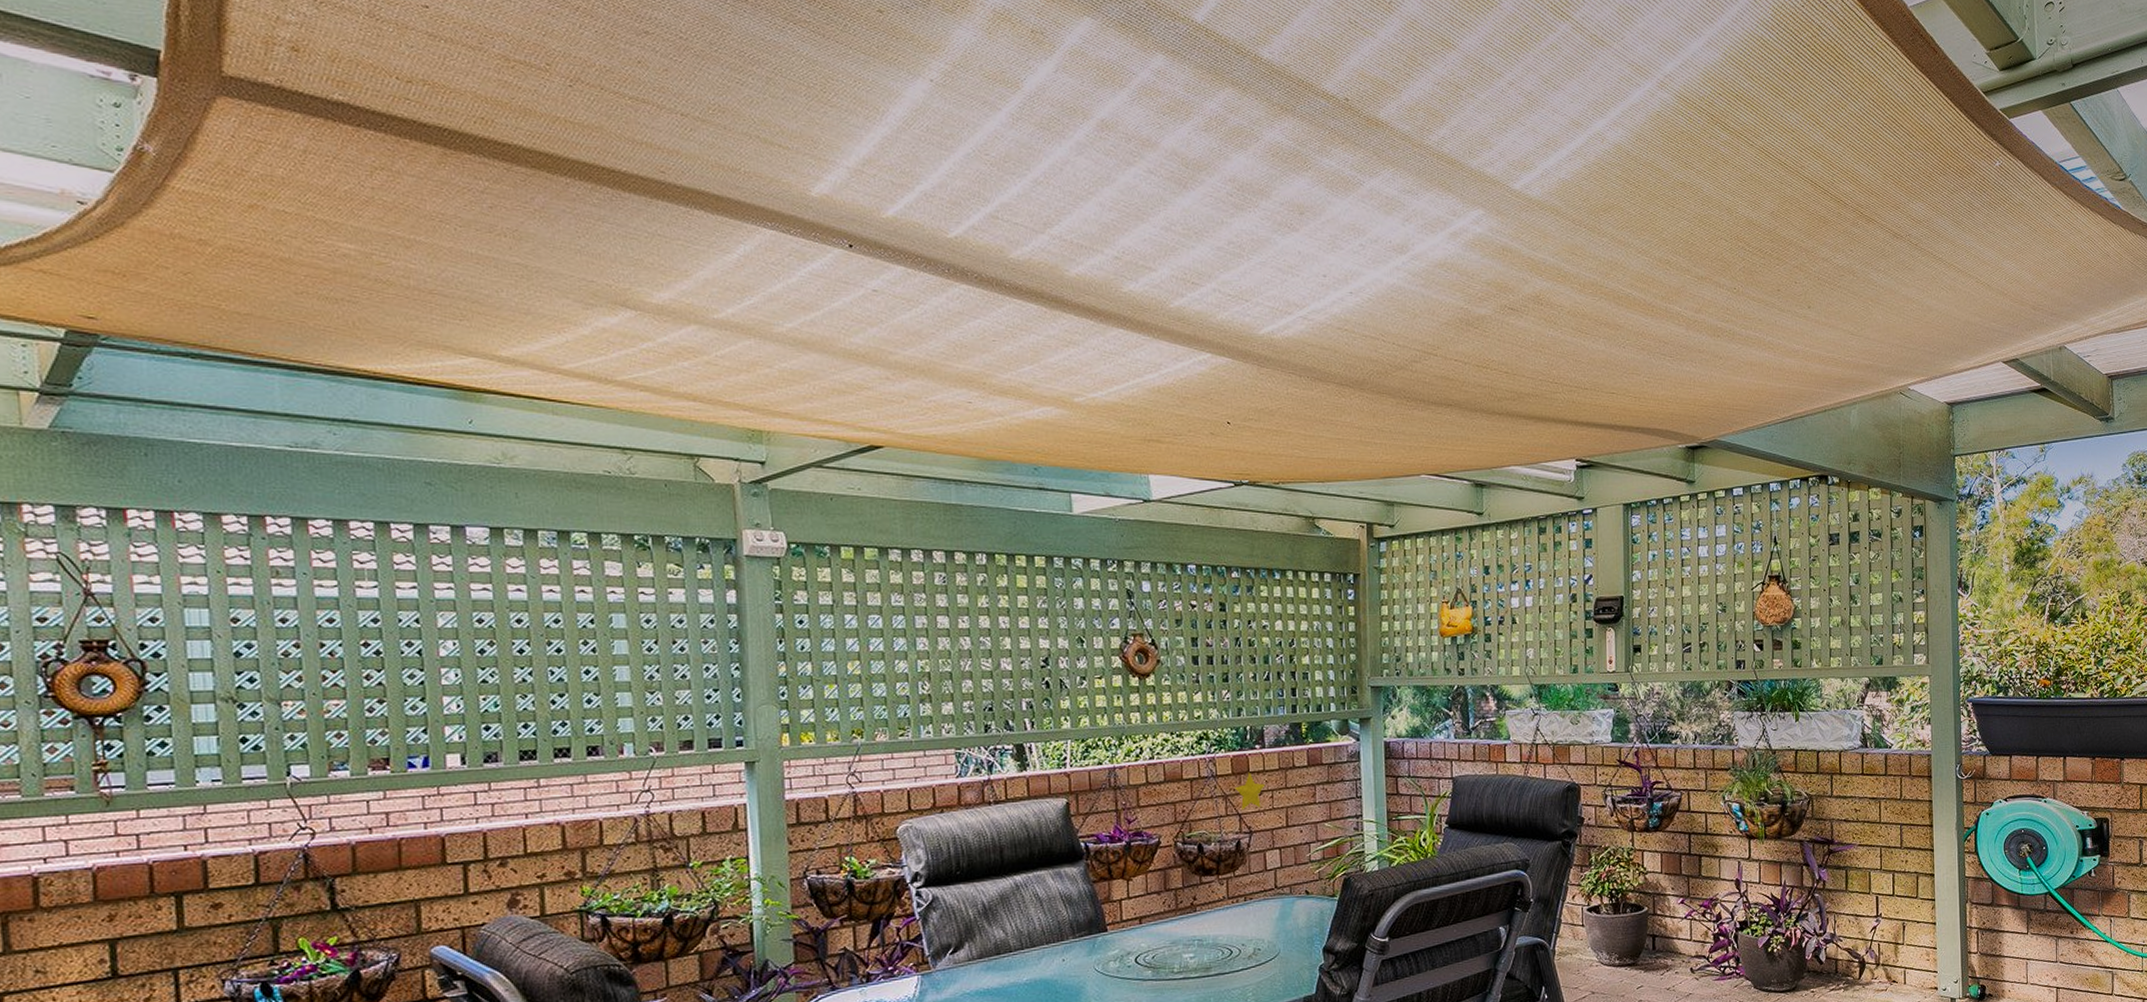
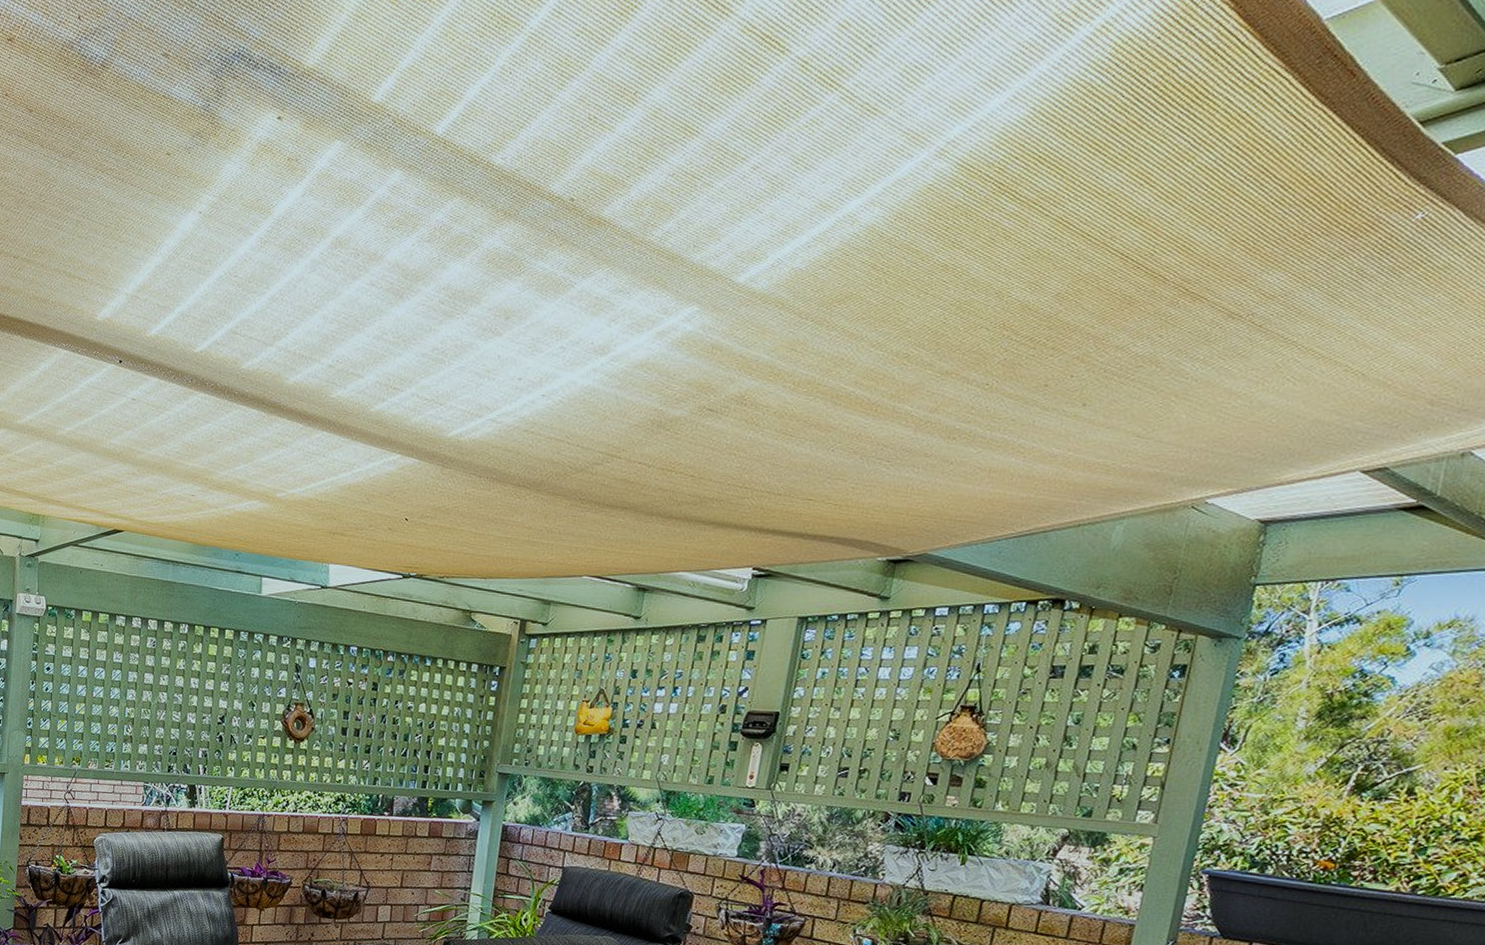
decorative star: present [1235,772,1266,811] -> none [361,834,388,868]

